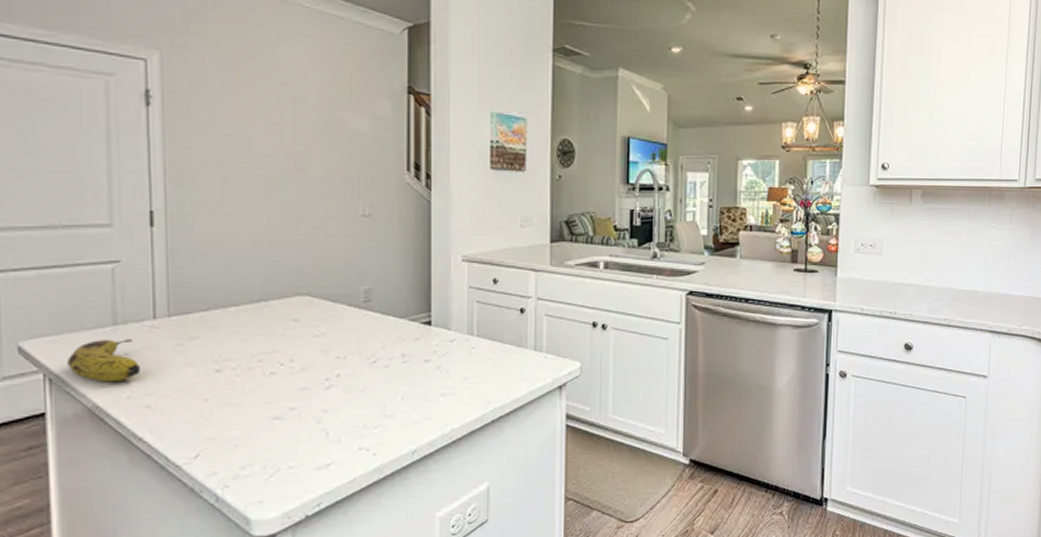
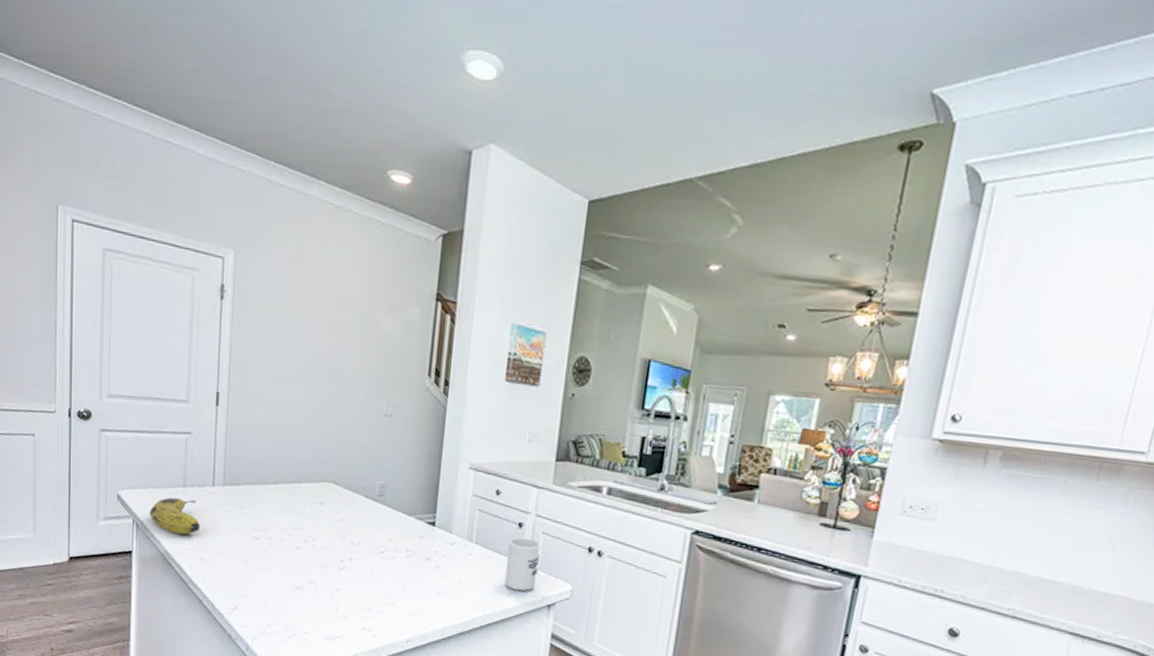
cup: none [512,324,545,378] -> present [504,538,541,592]

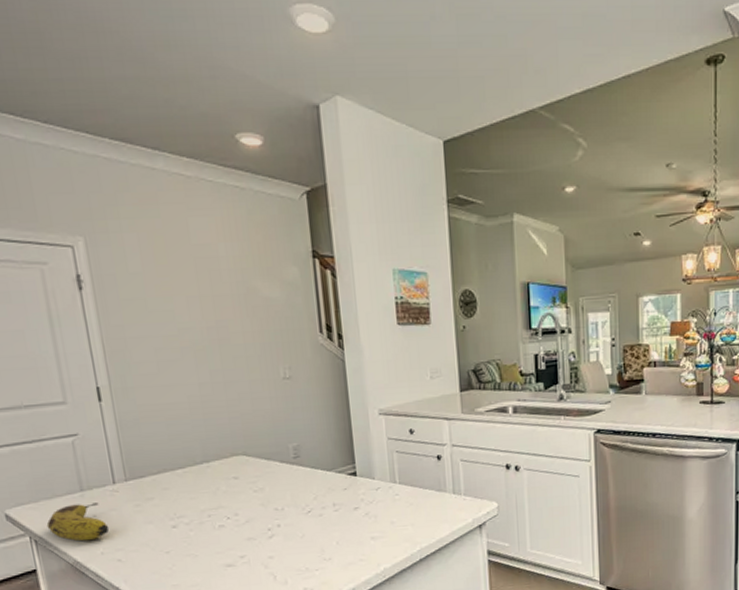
cup: present [504,538,541,592] -> none [431,469,464,519]

